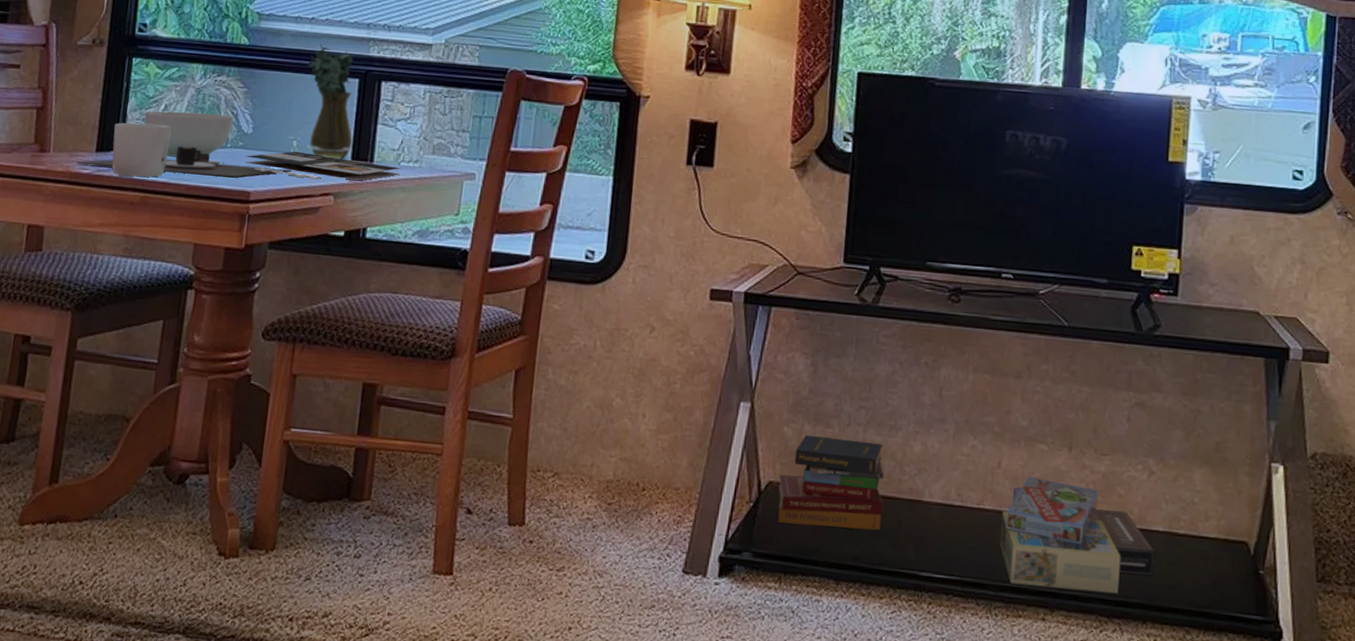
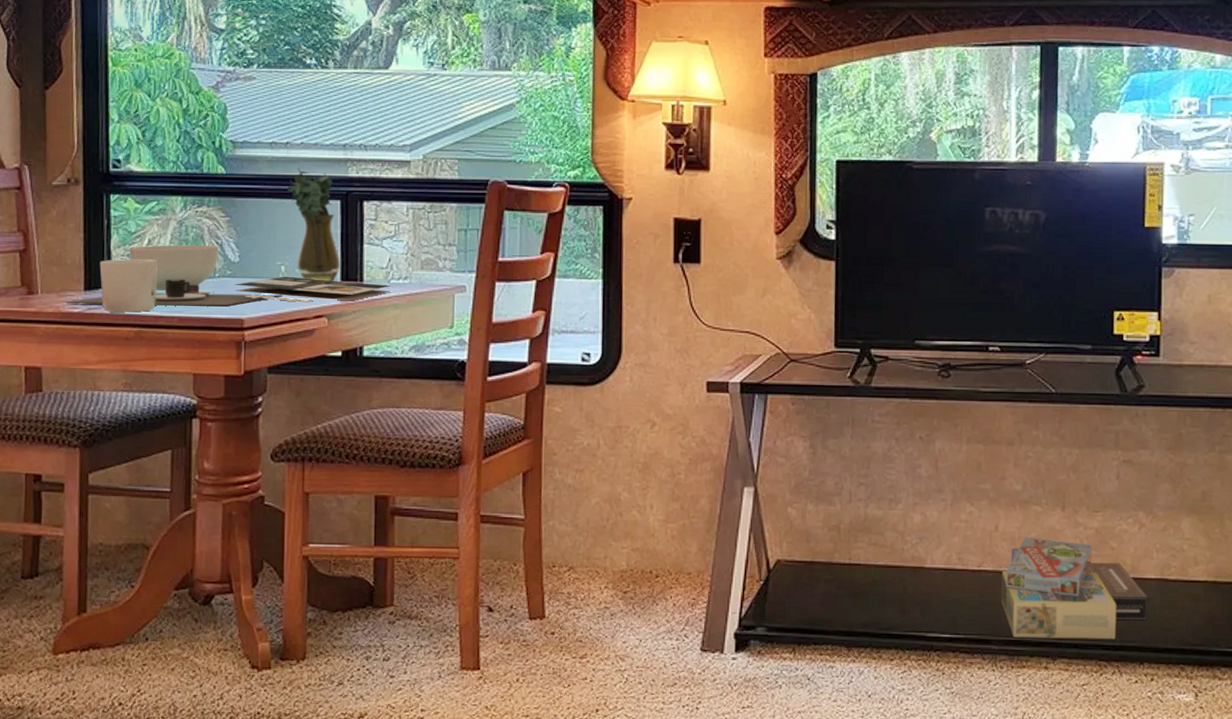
books: present [777,434,884,531] -> none [786,513,888,598]

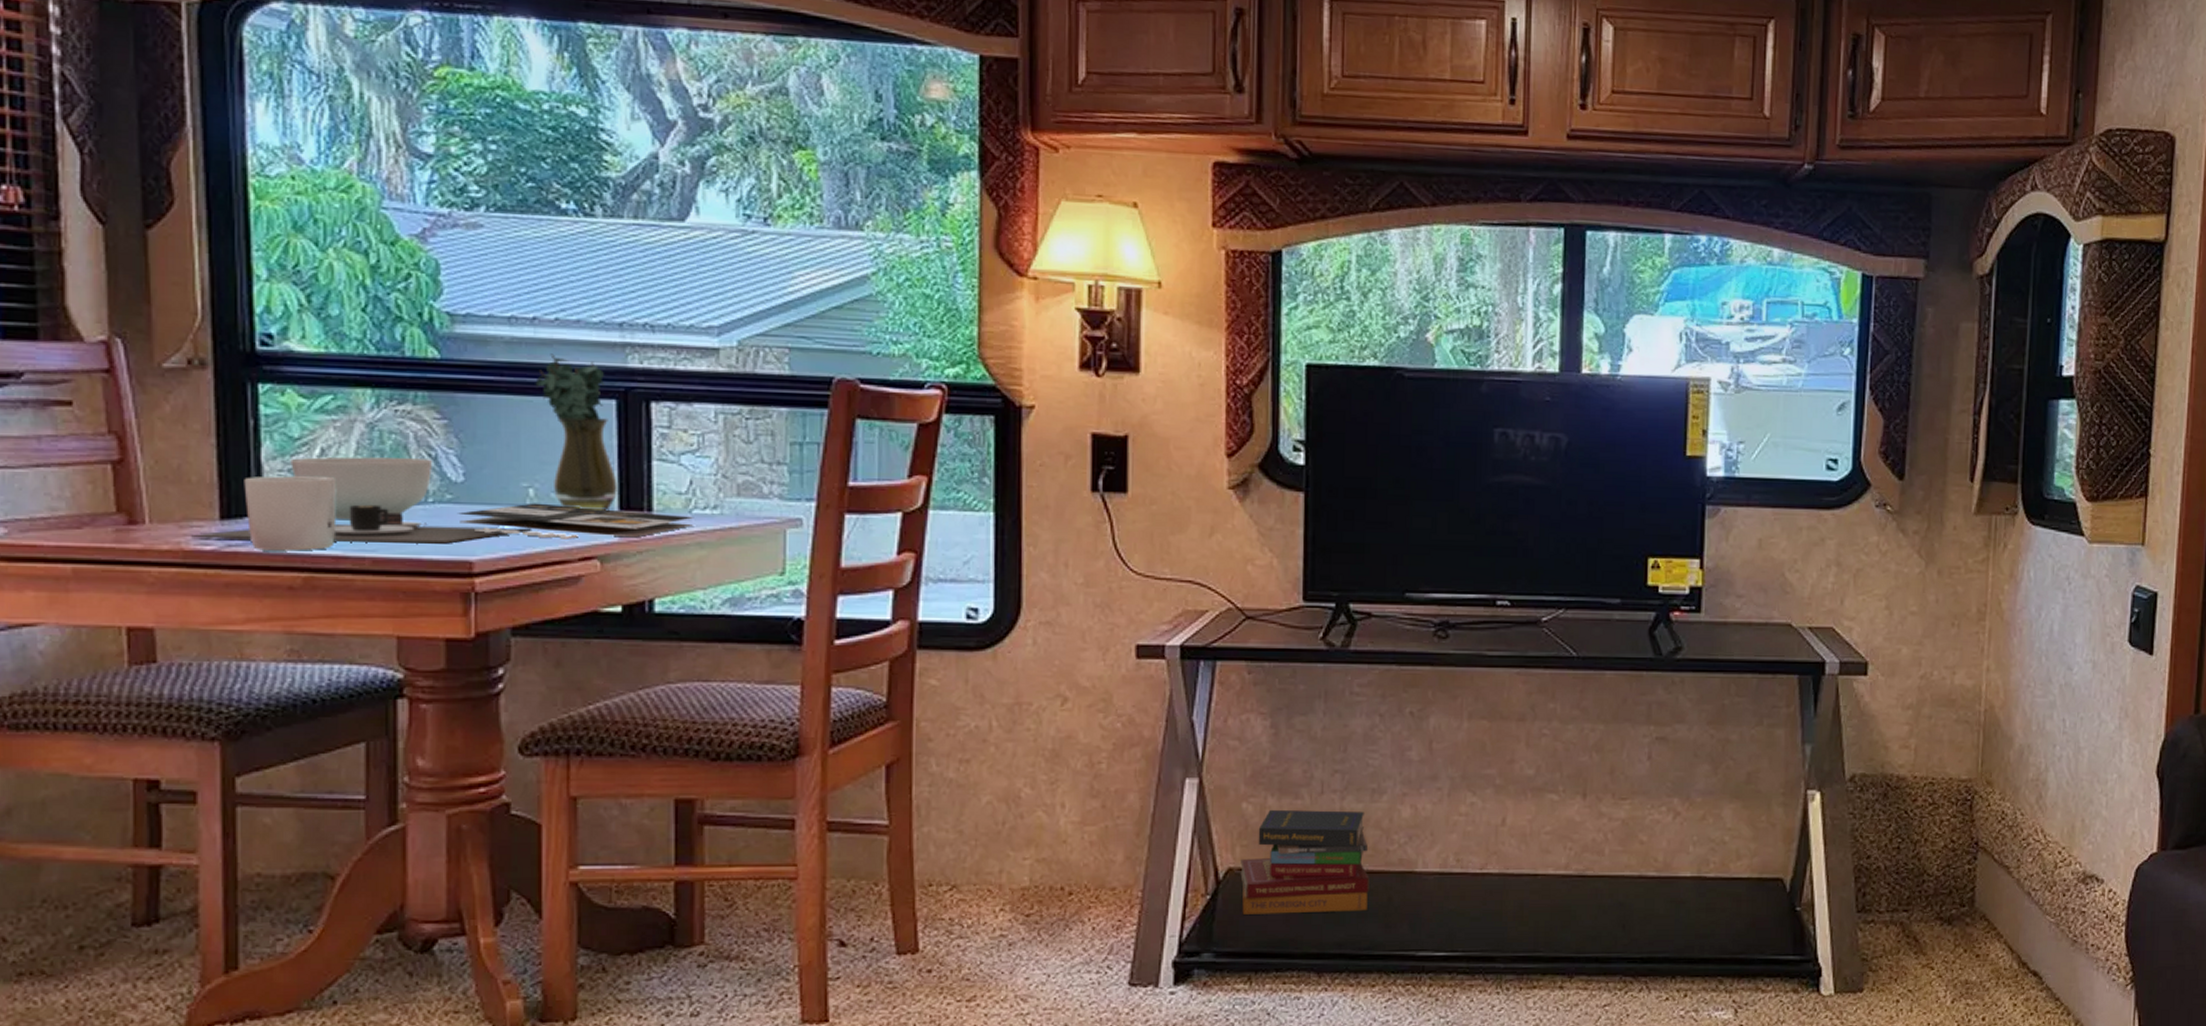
books: none [786,513,888,598] -> present [1240,809,1369,915]
board game: present [1001,537,1149,640] -> none [1508,832,1683,953]

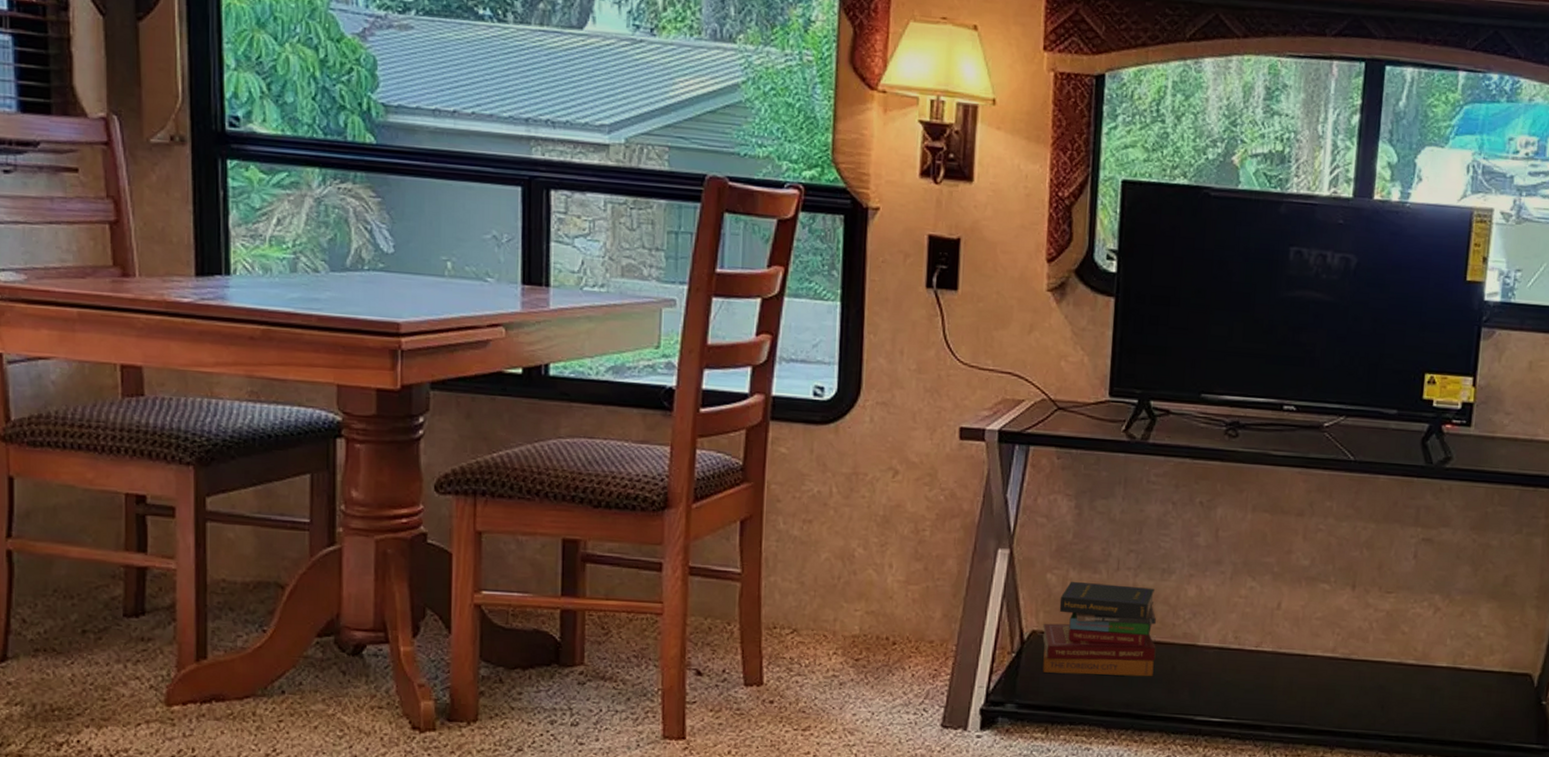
place setting: present [191,504,532,544] -> none [172,269,450,307]
mug: present [244,476,337,551] -> none [215,240,290,307]
bowl: present [290,456,433,519] -> none [253,226,369,281]
magazine: present [458,503,694,539] -> none [389,274,585,309]
vase: present [535,353,618,511] -> none [454,143,521,284]

